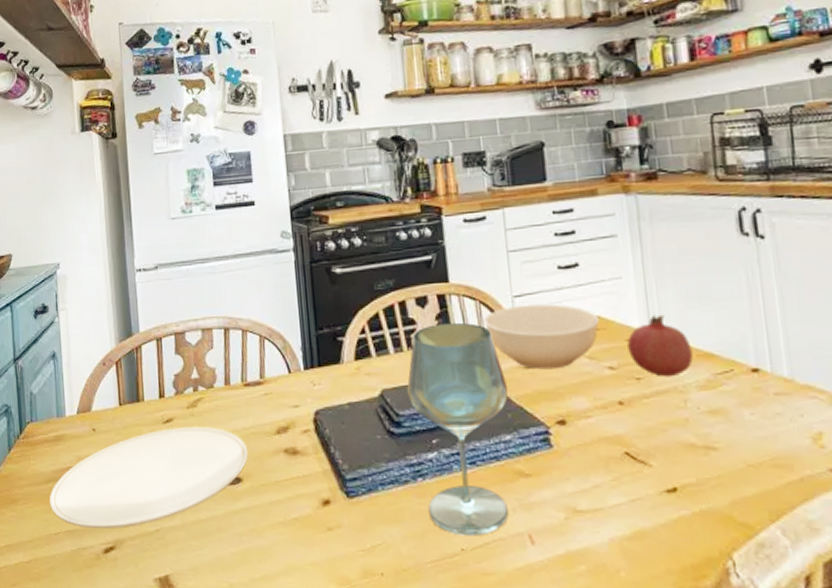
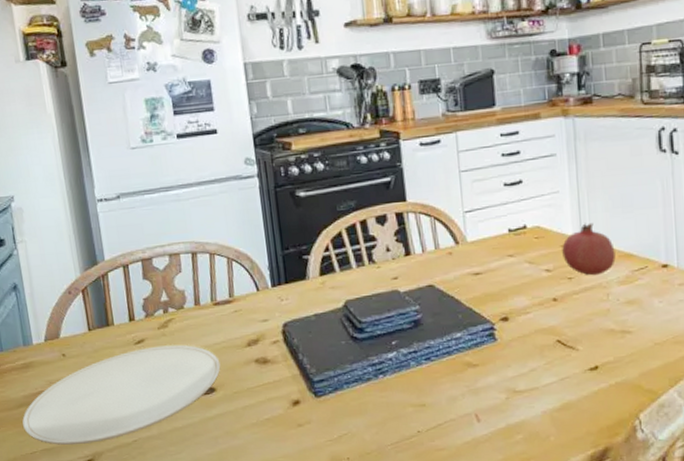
wine glass: present [406,322,509,536] -> none [368,237,460,421]
bowl: present [484,304,600,370] -> none [438,217,540,275]

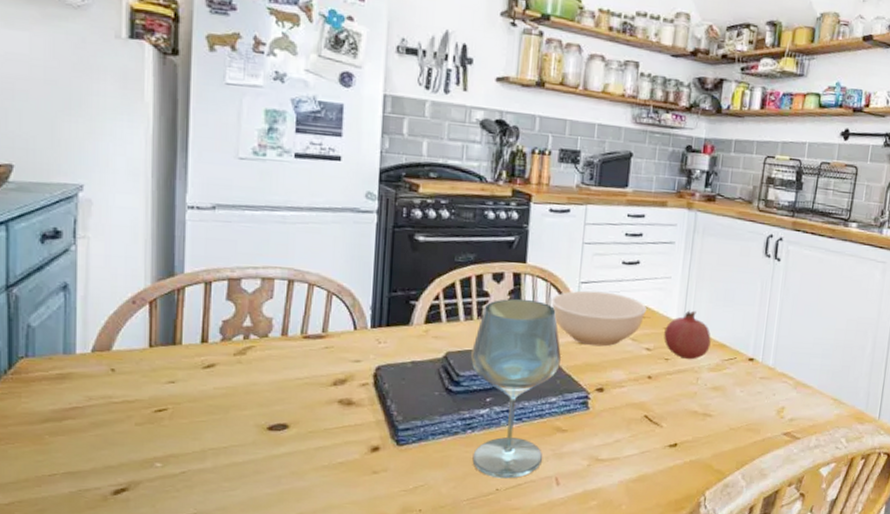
plate: present [22,344,221,445] -> none [45,373,299,471]
wine glass: none [368,237,460,421] -> present [470,298,562,479]
bowl: none [438,217,540,275] -> present [551,290,648,347]

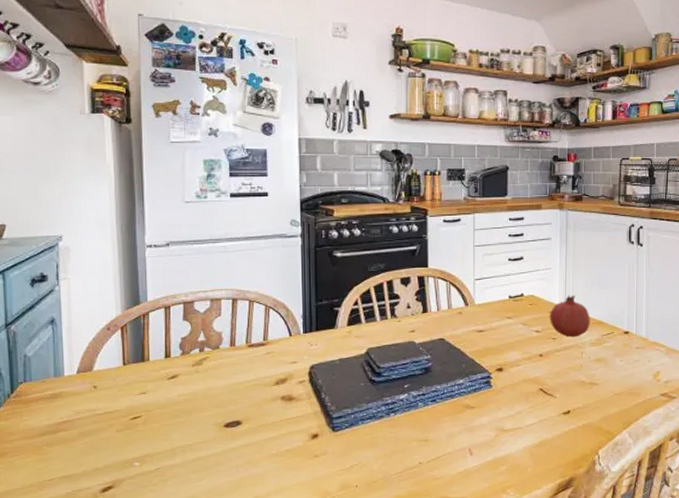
wine glass: present [470,298,562,479] -> none [388,297,465,453]
bowl: present [551,290,648,347] -> none [452,286,534,333]

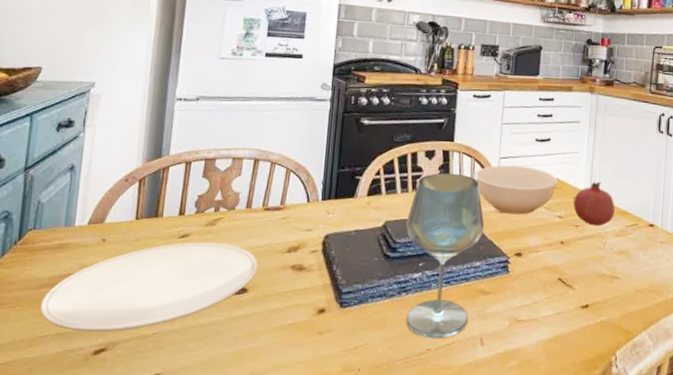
plate: none [44,381,249,473] -> present [40,242,258,333]
wine glass: none [388,297,465,453] -> present [405,172,485,339]
bowl: none [452,286,534,333] -> present [475,165,558,215]

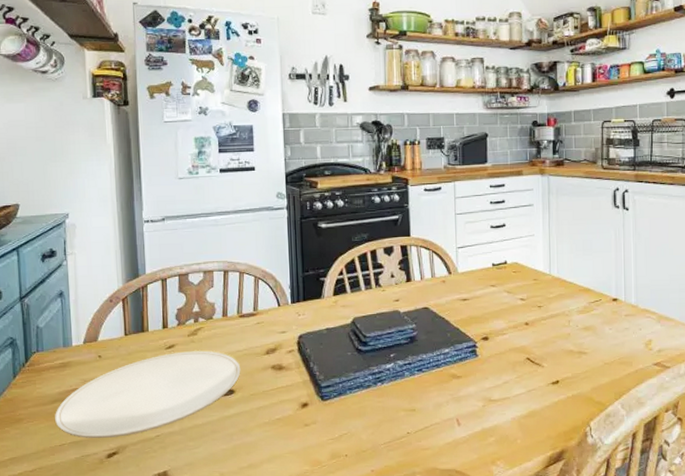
wine glass: present [405,172,485,339] -> none [373,266,449,423]
bowl: present [475,165,558,215] -> none [435,253,517,301]
fruit: present [573,181,615,226] -> none [534,261,577,305]

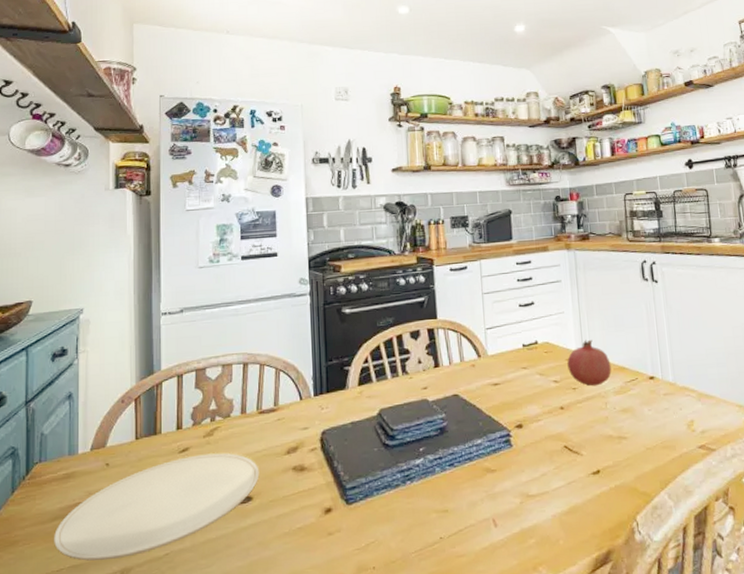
fruit: none [534,261,577,305] -> present [567,339,612,387]

